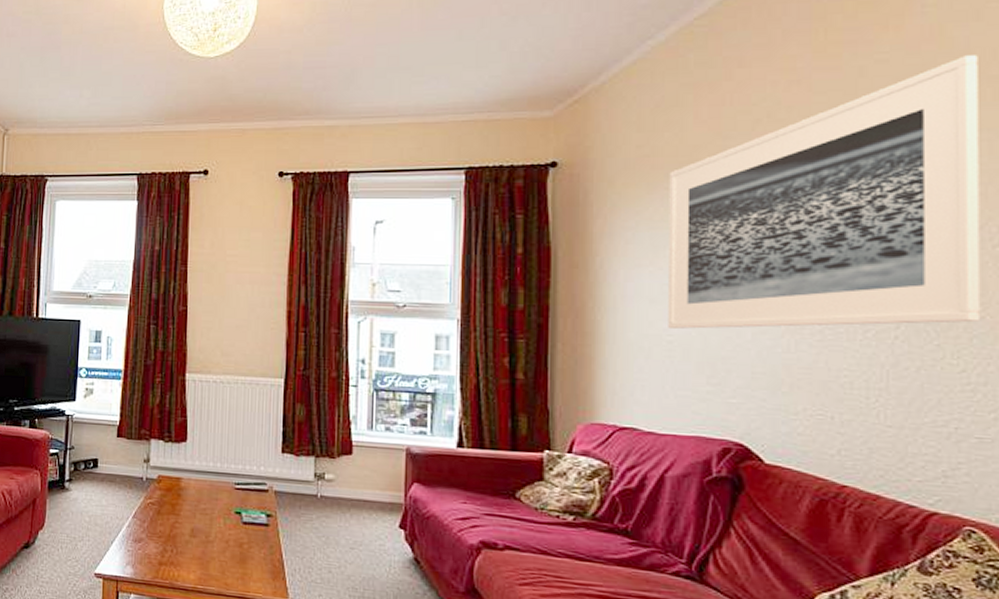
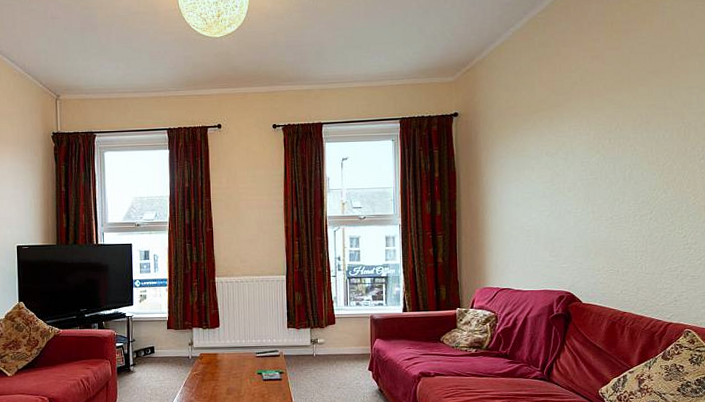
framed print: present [668,55,981,329] -> none [525,40,693,222]

